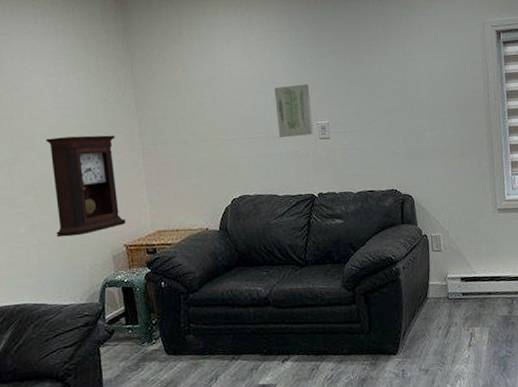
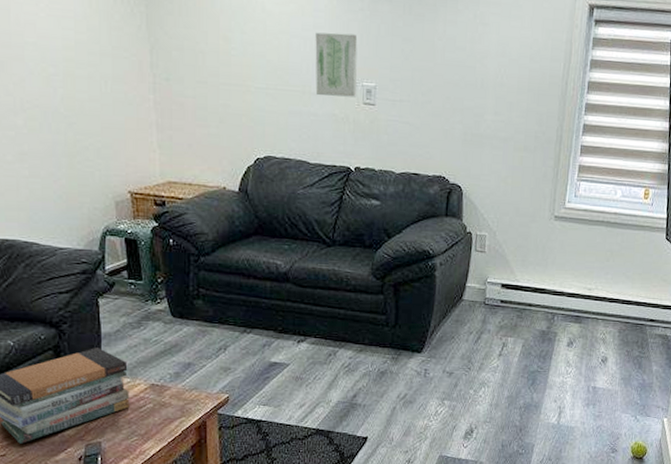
pendulum clock: present [46,135,126,238] -> none [37,51,131,173]

